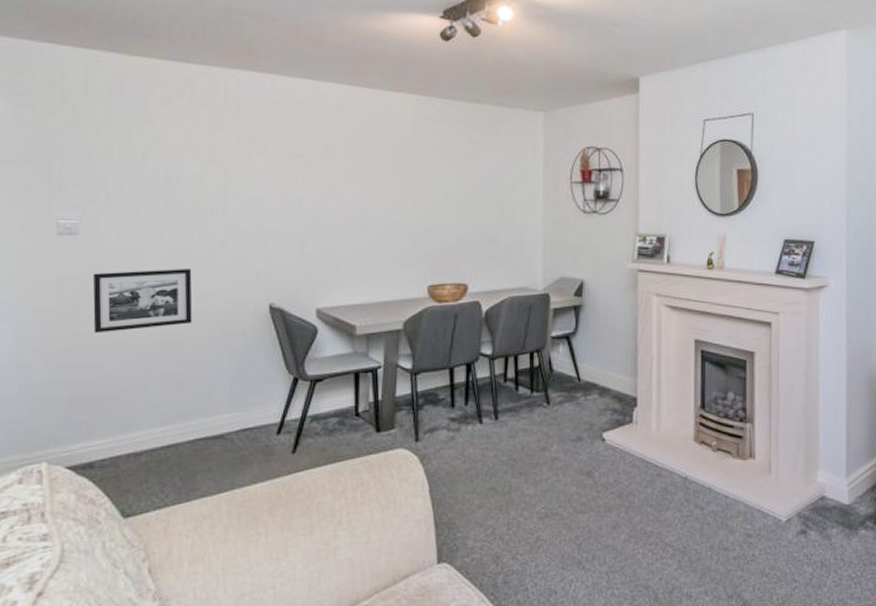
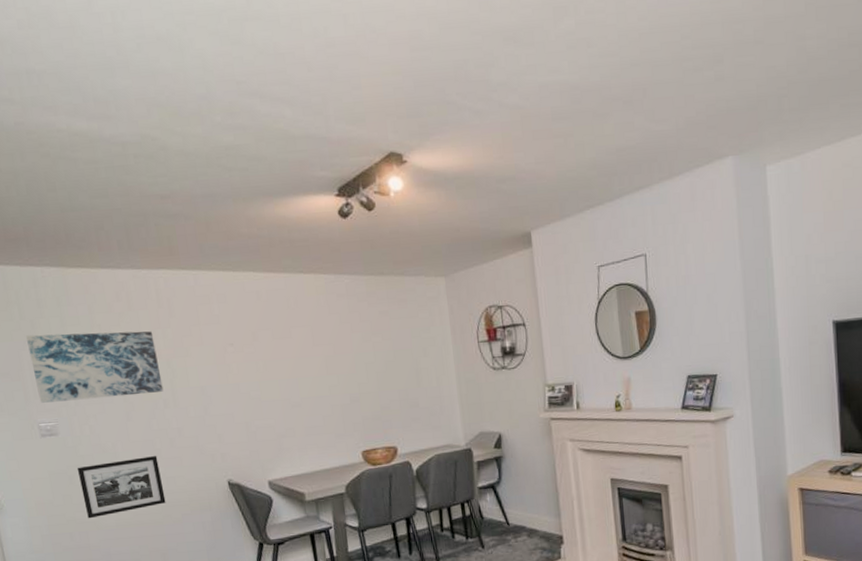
wall art: none [63,121,214,200] -> present [26,331,164,403]

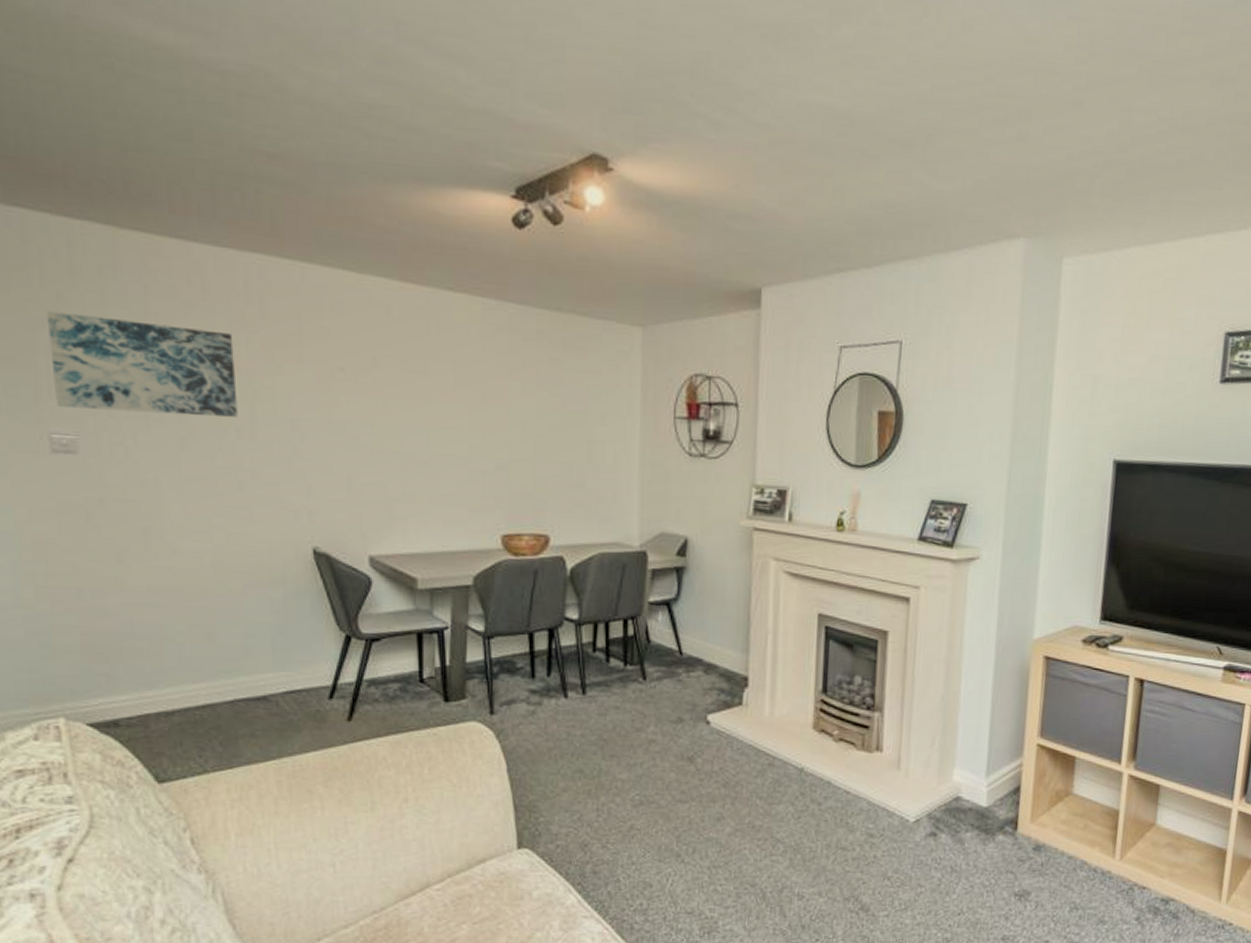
picture frame: present [77,456,166,519] -> none [99,500,222,573]

